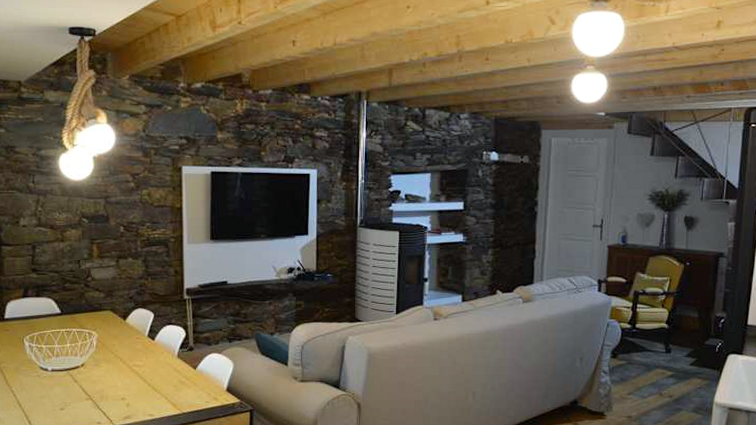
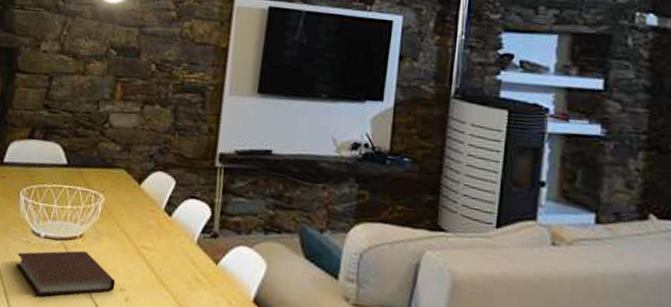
notebook: none [31,375,117,414] -> present [15,250,116,296]

